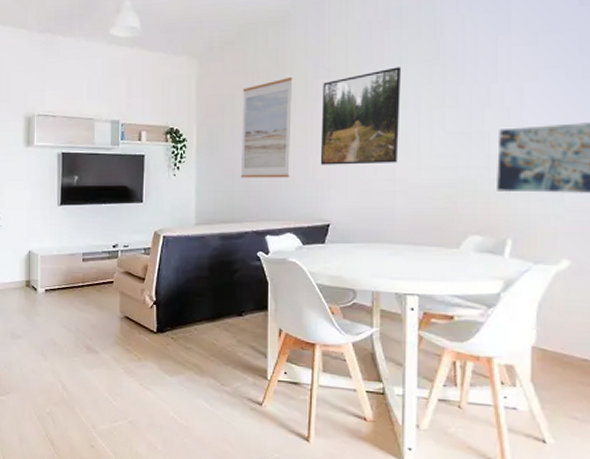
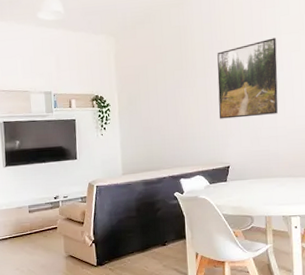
wall art: present [240,77,293,178] -> none [154,49,196,134]

